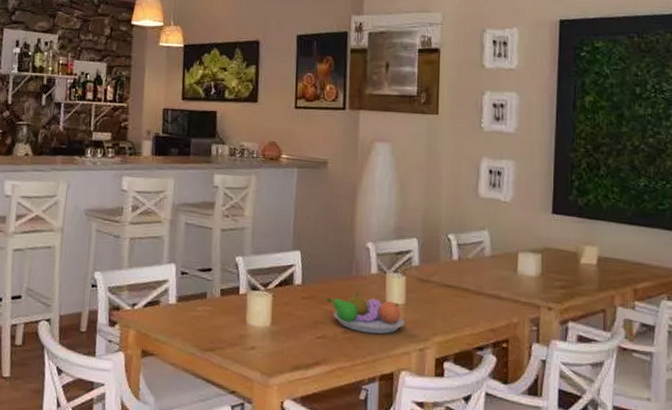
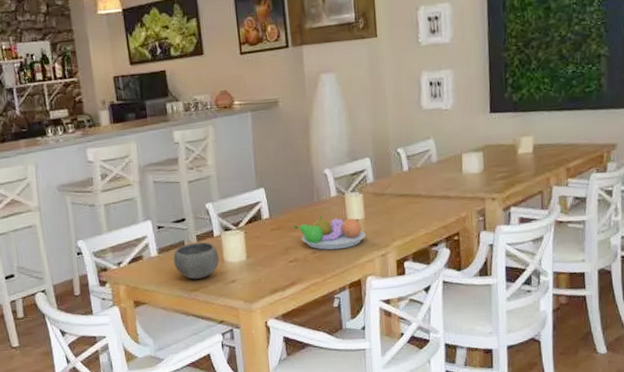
bowl: none [192,296,242,339] -> present [173,242,220,279]

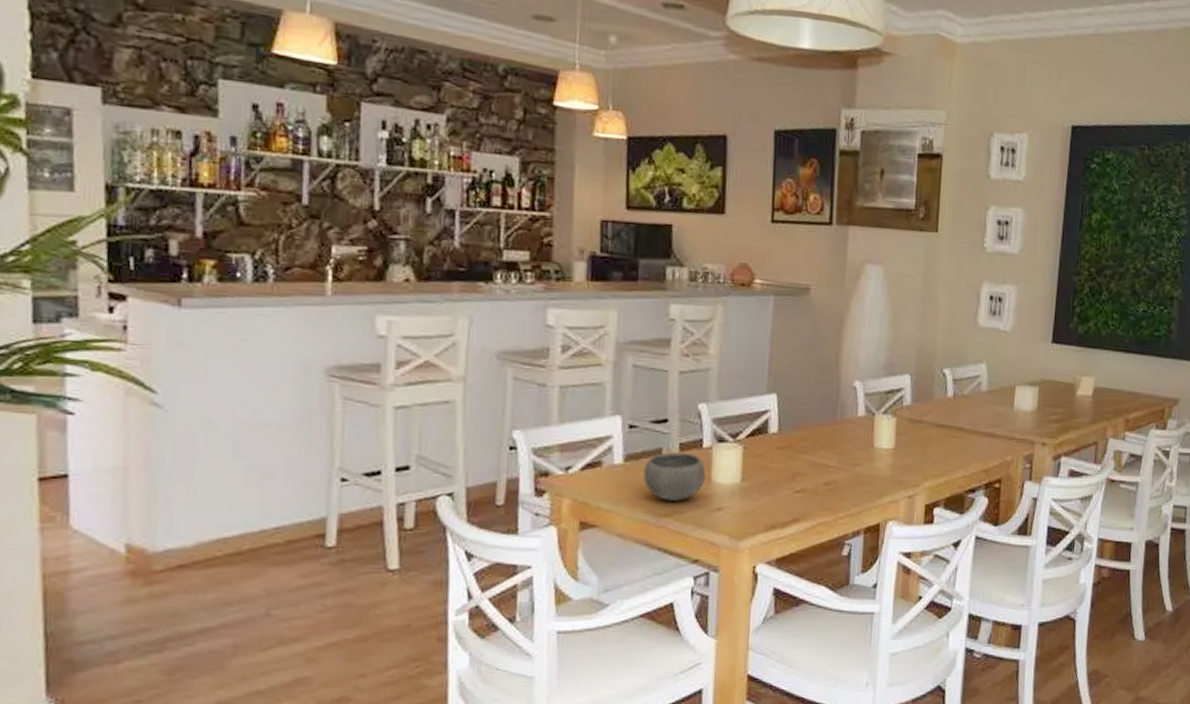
fruit bowl: present [294,215,367,250] -> none [807,437,894,483]

